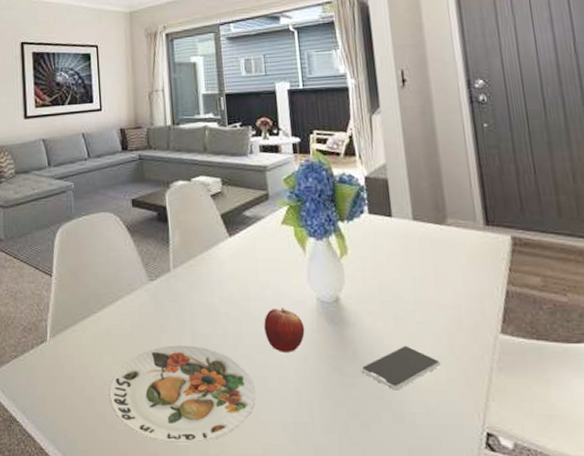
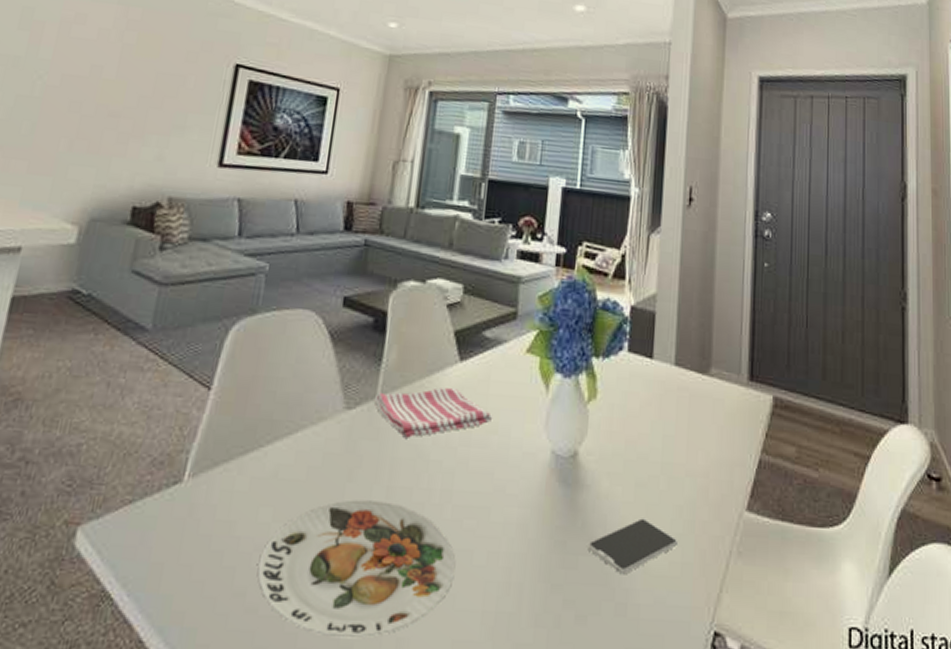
dish towel: none [169,258,264,298] -> present [373,387,493,438]
fruit: present [264,308,305,352] -> none [481,459,531,519]

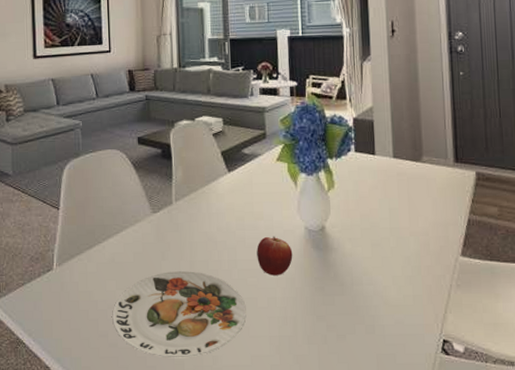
dish towel: present [373,387,493,438] -> none [171,192,258,228]
fruit: none [481,459,531,519] -> present [257,236,293,276]
smartphone: present [587,518,679,575] -> none [340,267,410,306]

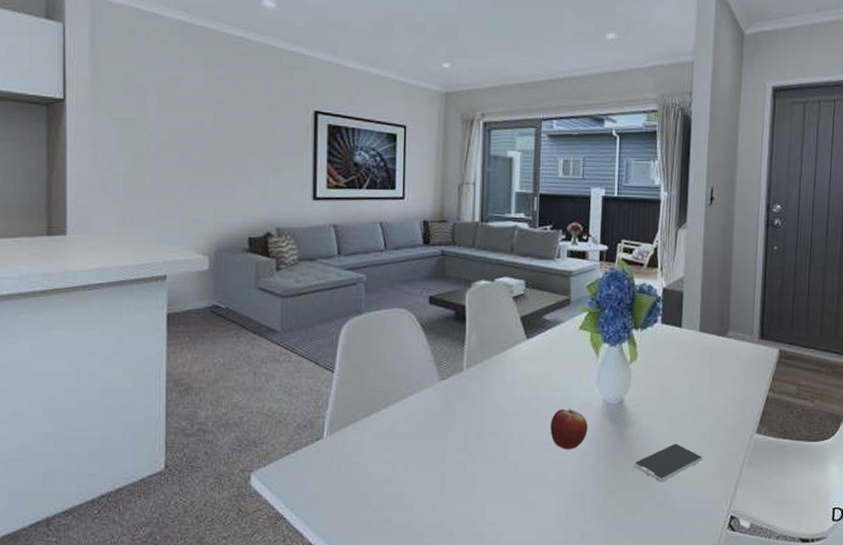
plate: present [112,271,246,358] -> none [388,443,535,535]
smartphone: none [340,267,410,306] -> present [634,443,704,482]

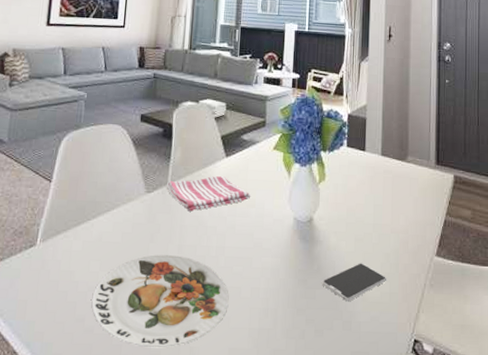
plate: none [388,443,535,535] -> present [91,255,229,348]
dish towel: none [461,360,556,398] -> present [166,176,251,212]
fruit: present [550,408,588,449] -> none [245,224,280,265]

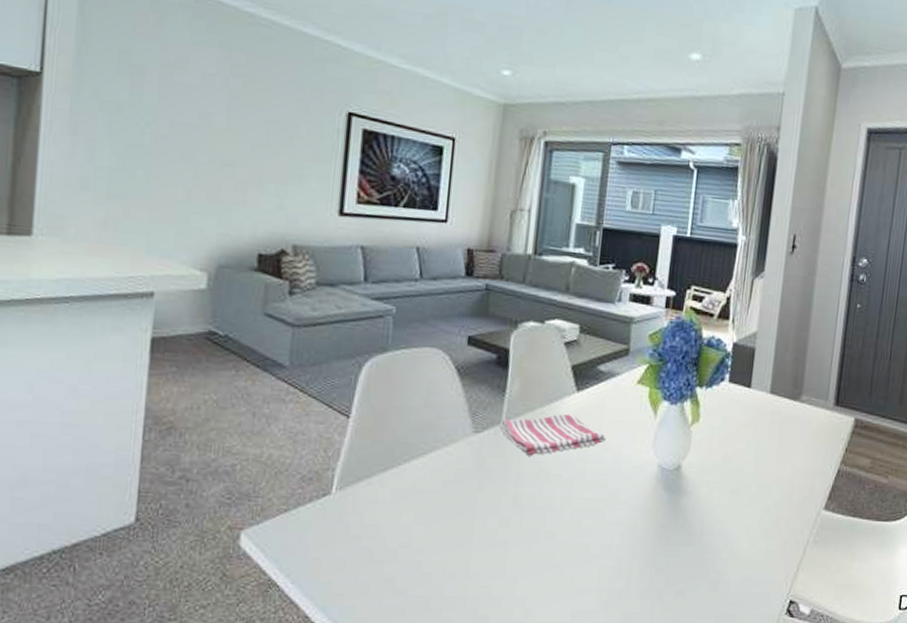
plate: present [91,255,229,348] -> none [403,506,575,611]
smartphone: present [322,263,387,302] -> none [687,517,765,560]

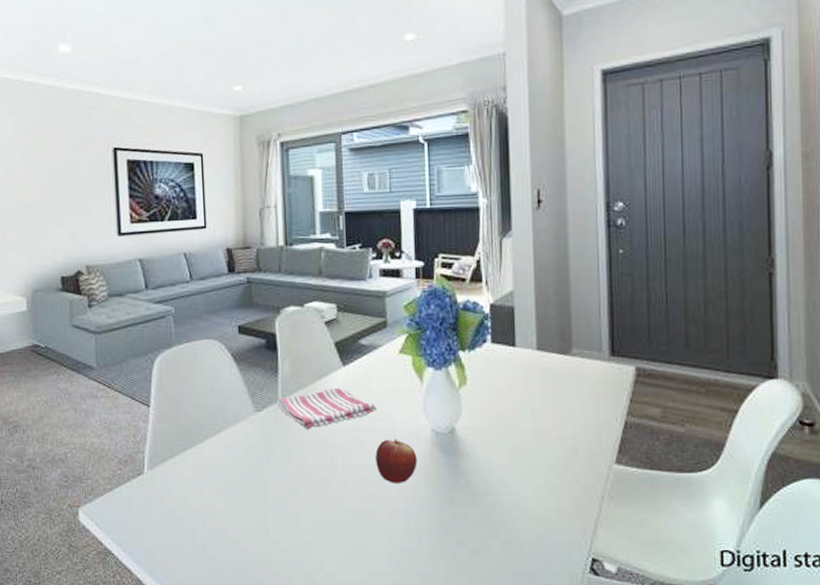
fruit: none [596,472,640,519] -> present [375,439,418,483]

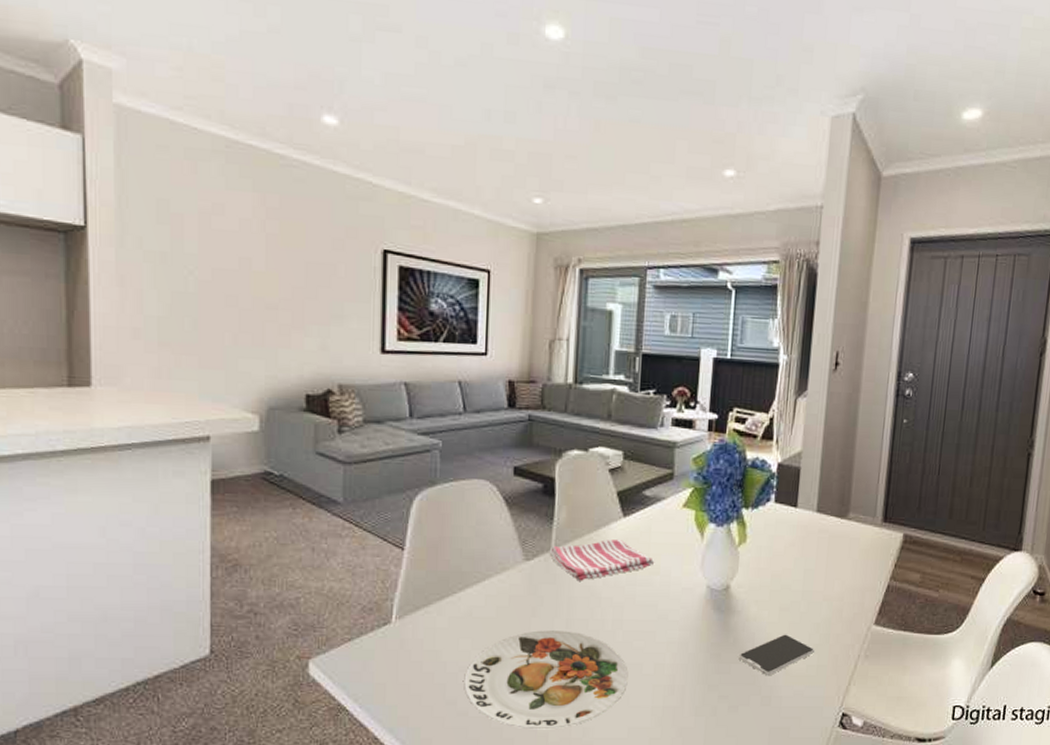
plate: none [211,477,363,574] -> present [464,630,628,730]
fruit: present [375,439,418,483] -> none [647,594,690,639]
smartphone: none [472,476,554,519] -> present [738,634,816,676]

